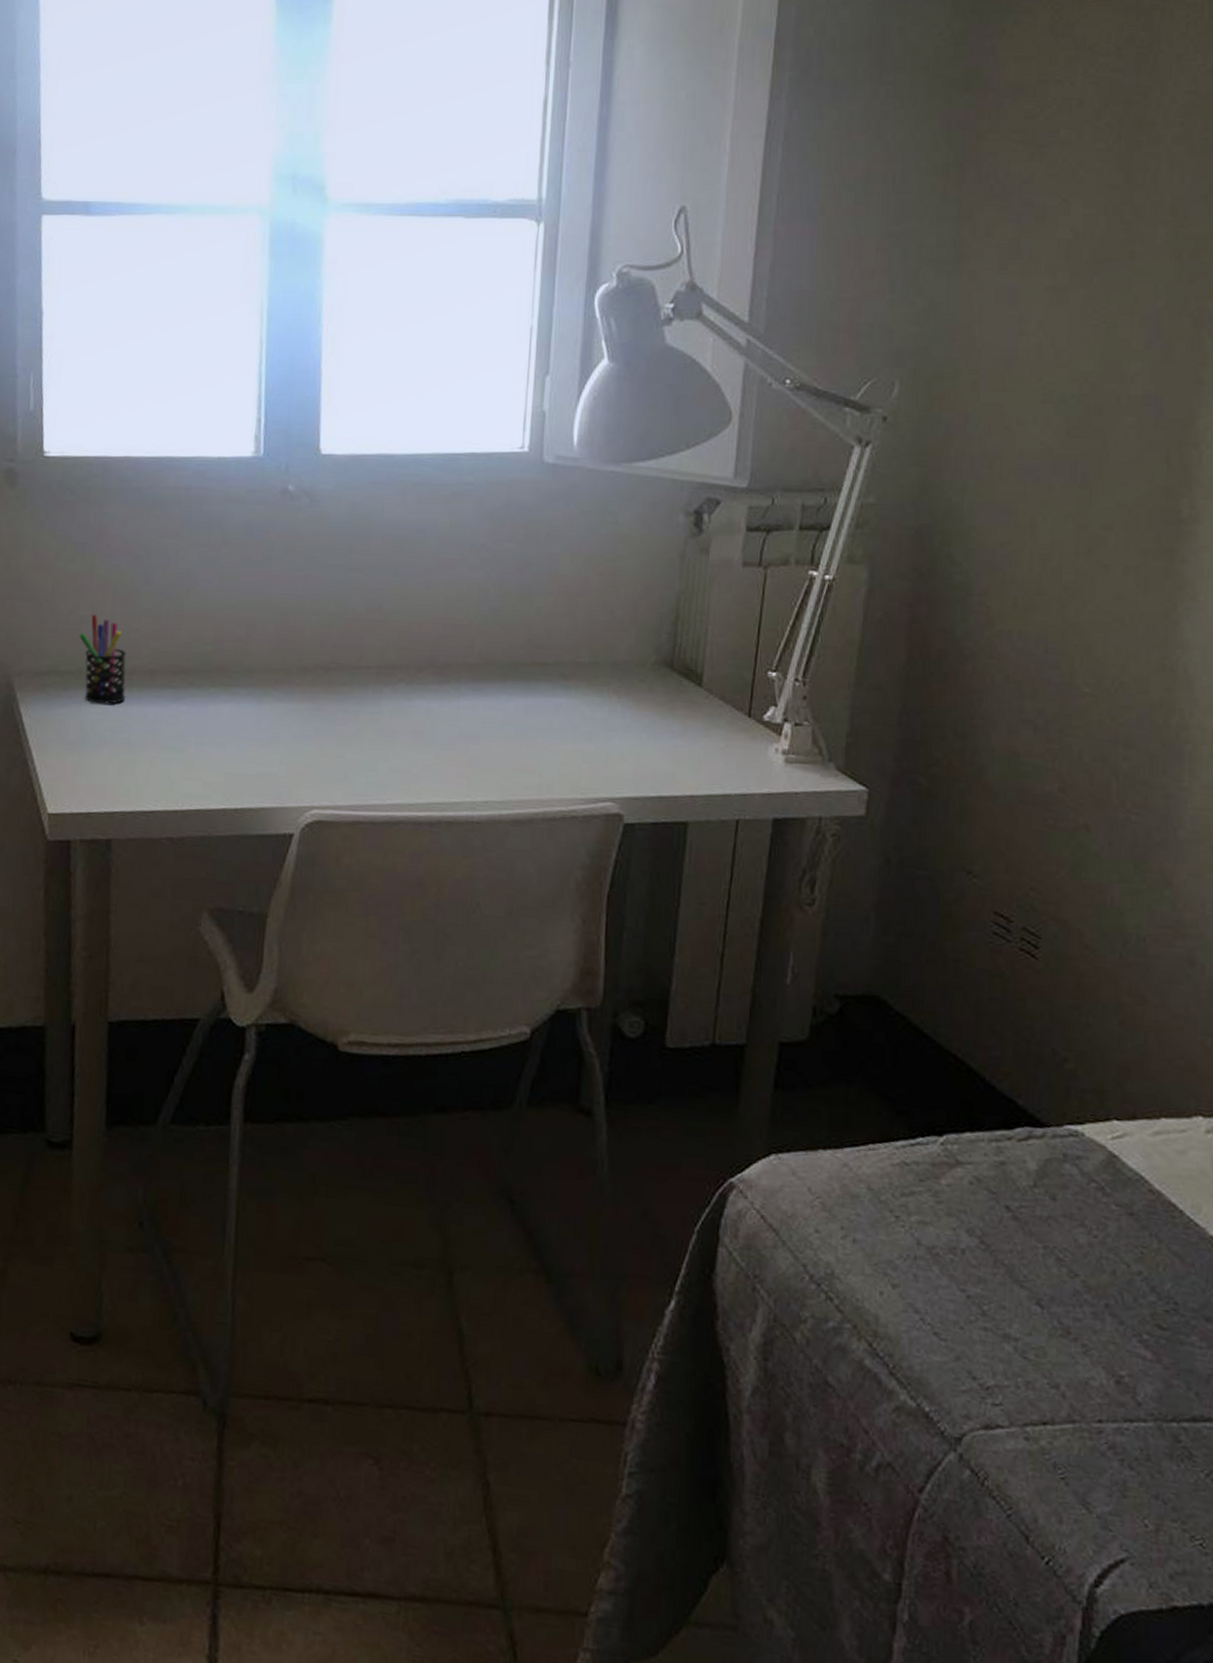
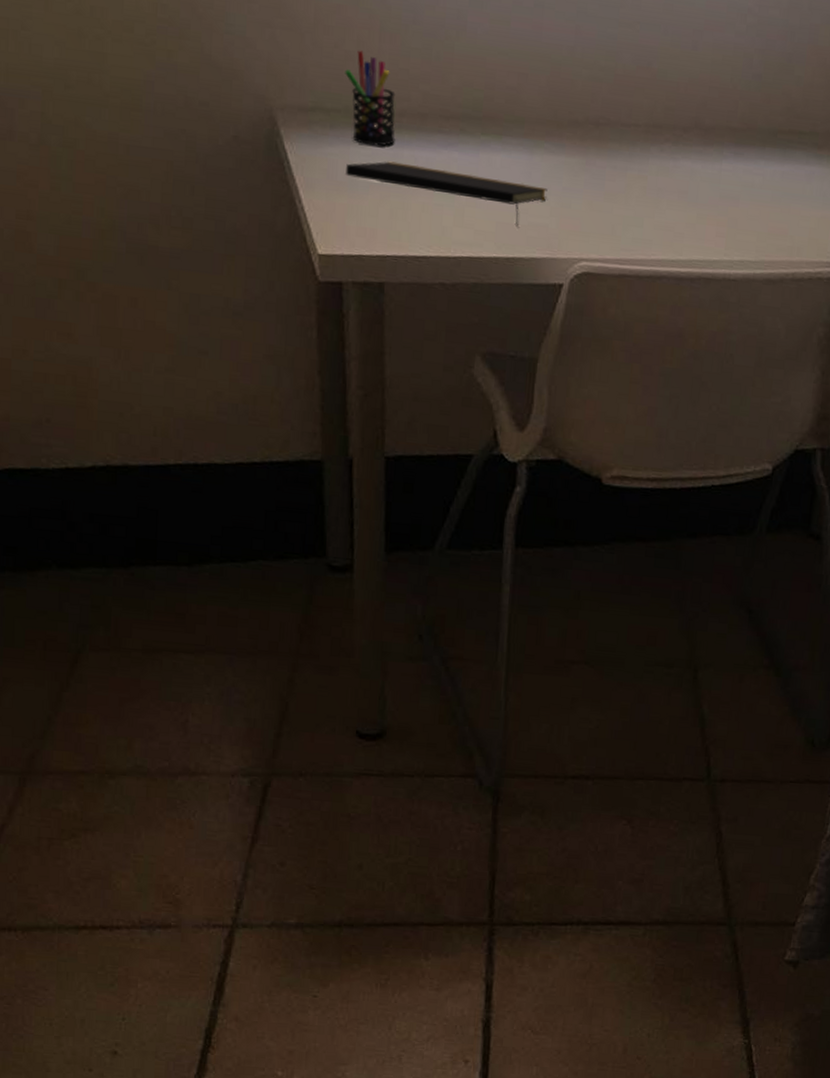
notepad: none [77,718,277,778] -> present [346,161,548,228]

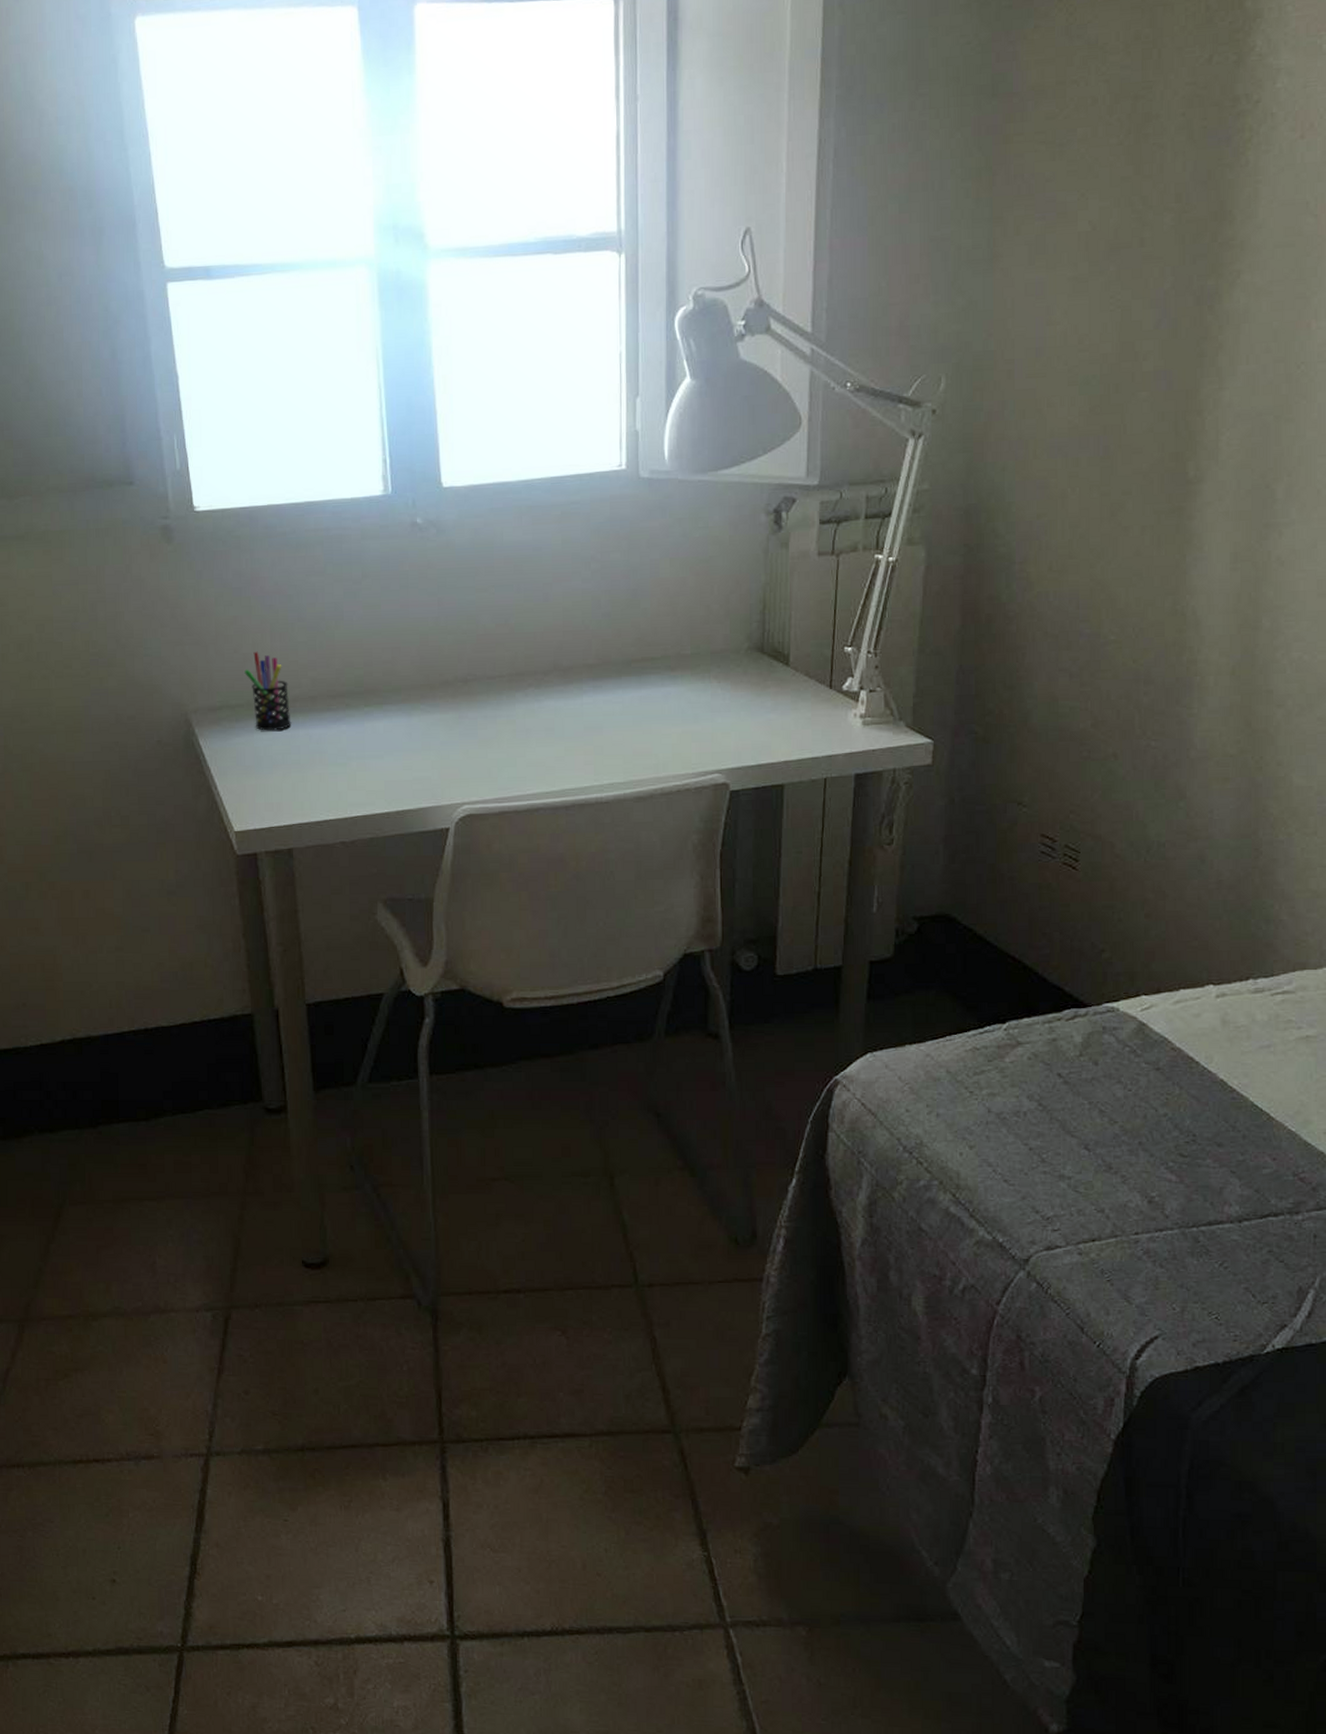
notepad: present [346,161,548,228] -> none [252,741,427,783]

